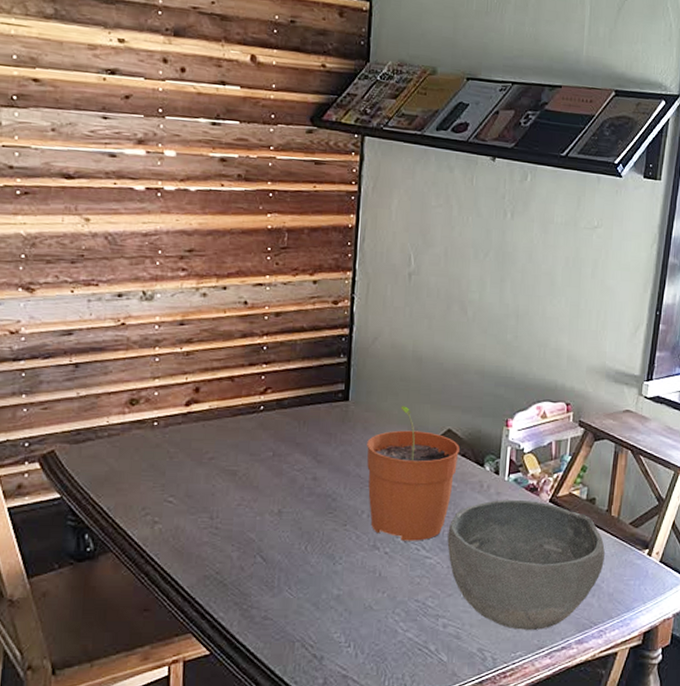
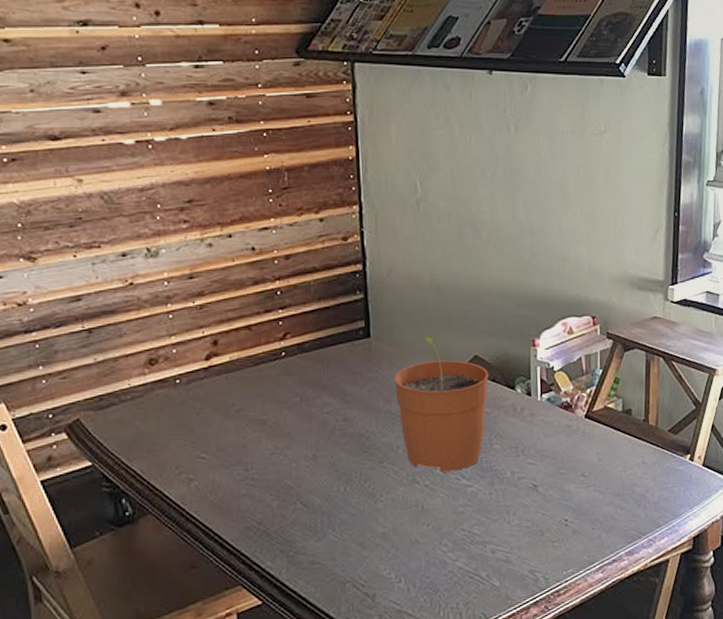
bowl: present [447,500,605,630] -> none [486,418,647,548]

